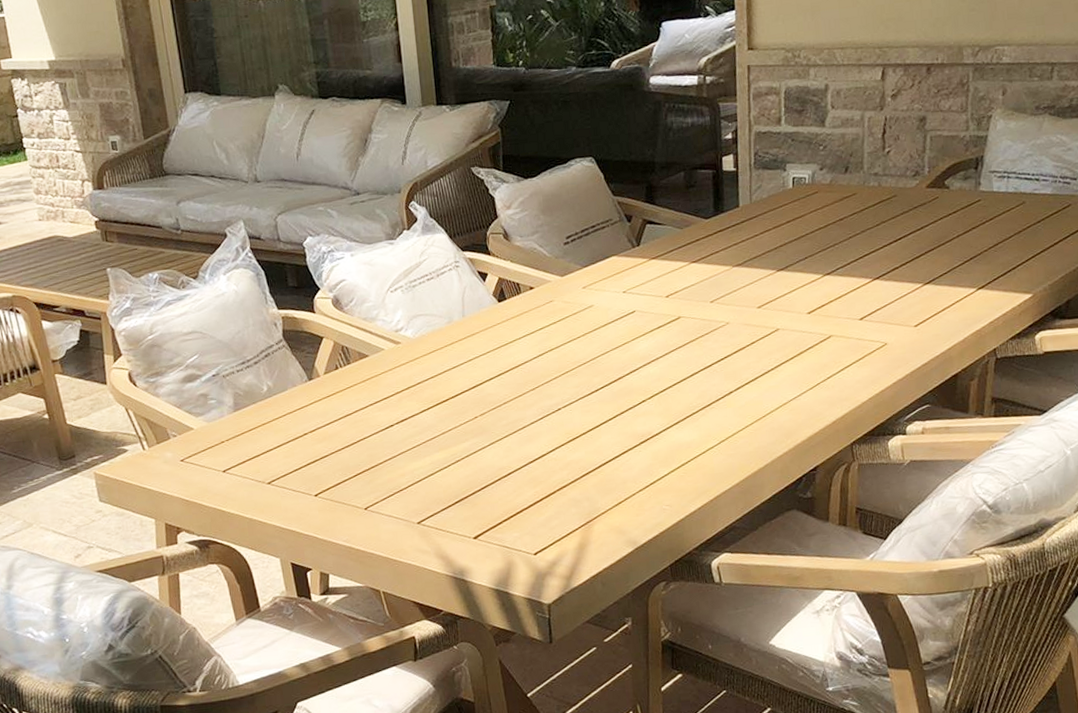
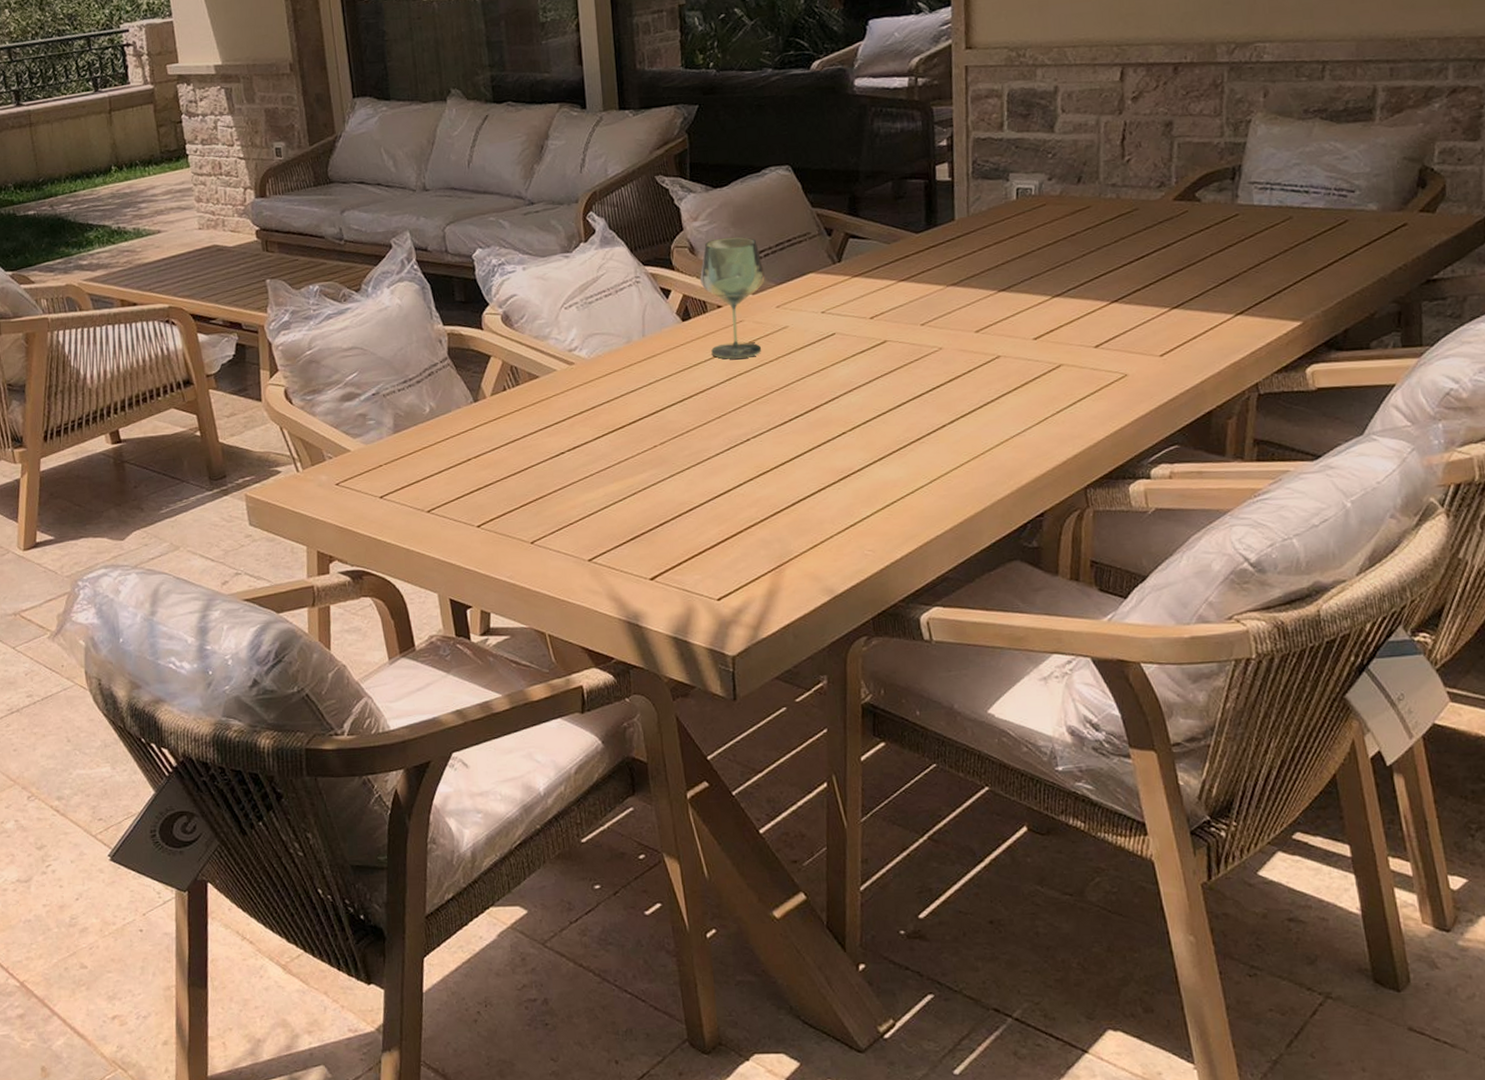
wine glass: none [514,223,572,336] -> present [700,237,765,359]

